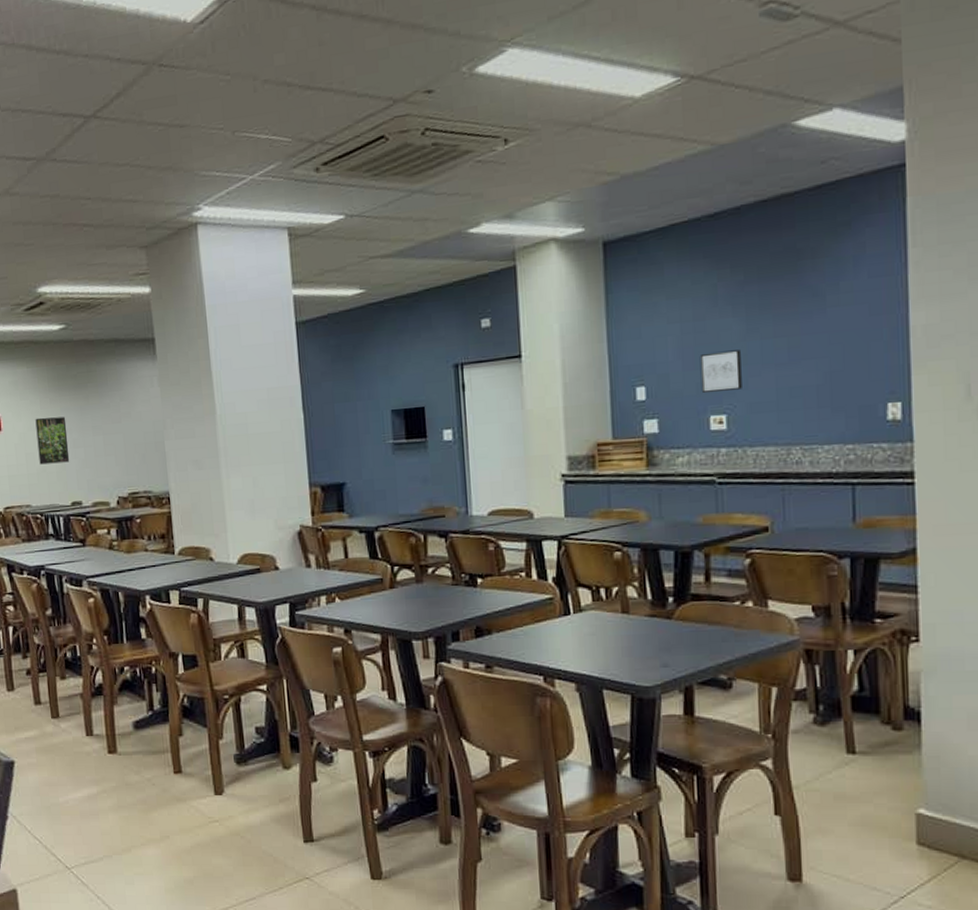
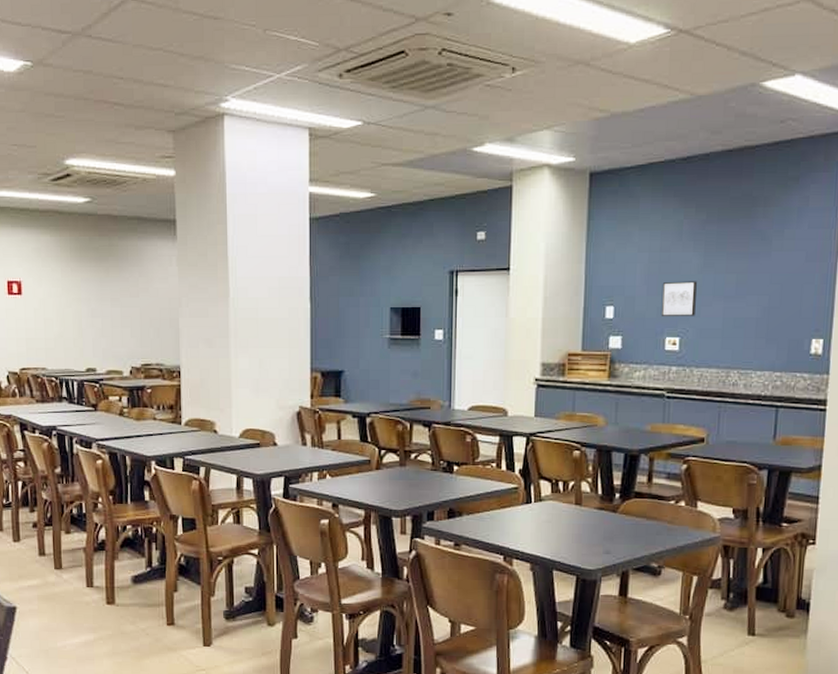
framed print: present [35,417,70,465] -> none [55,285,87,330]

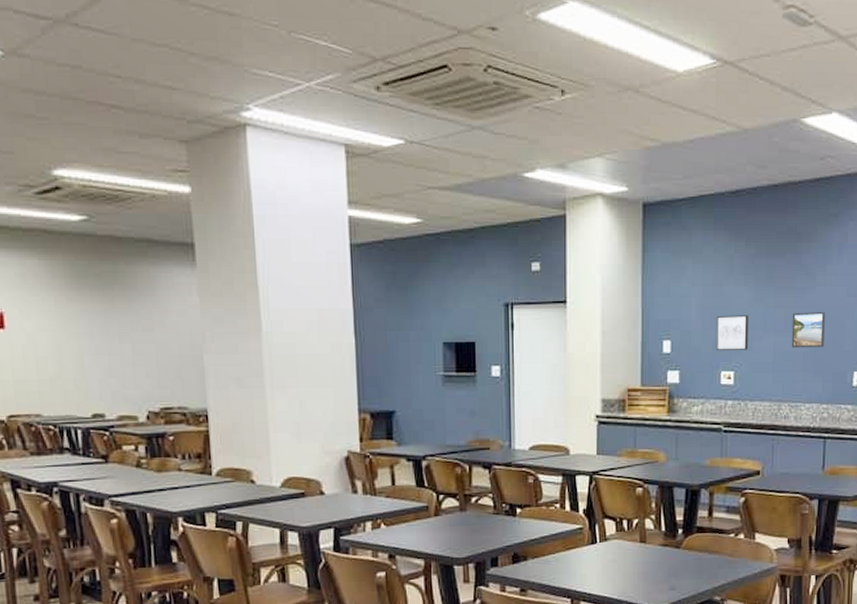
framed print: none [742,278,781,315] -> present [791,312,825,348]

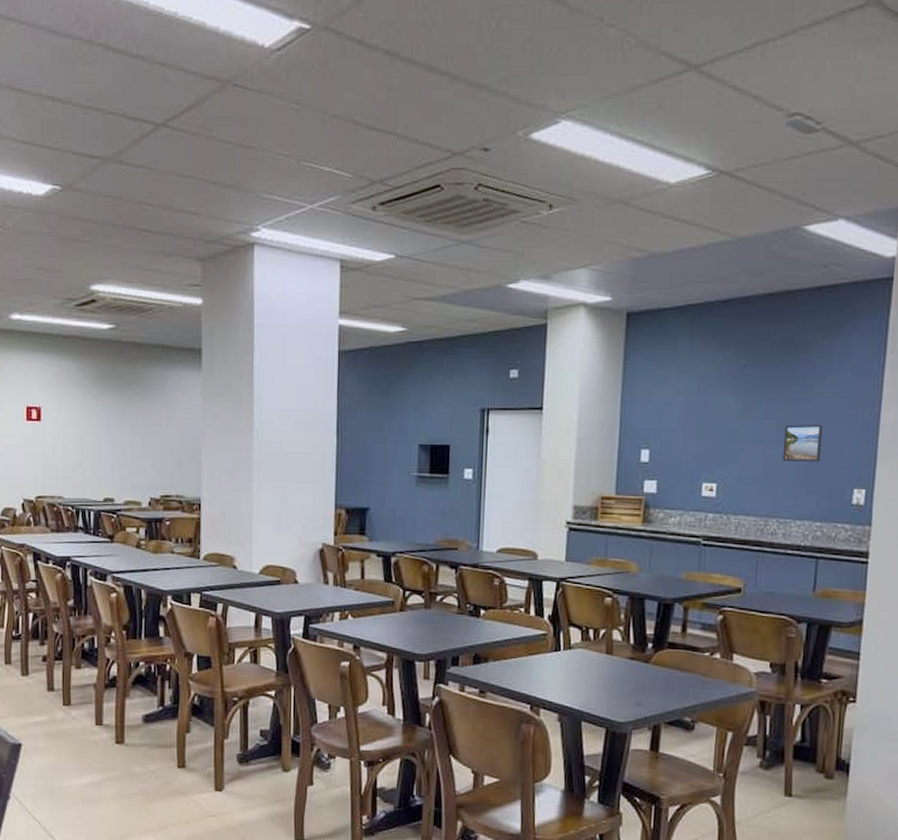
wall art: present [715,315,748,350] -> none [697,426,735,462]

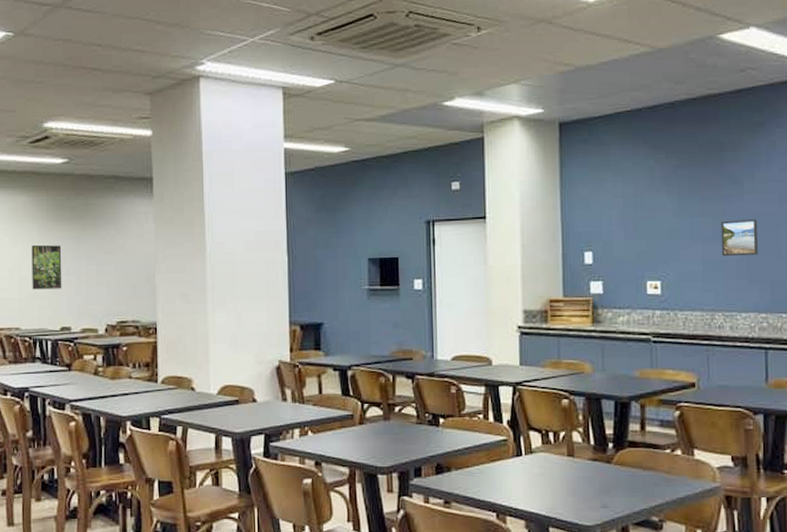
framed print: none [76,412,106,459] -> present [31,244,62,290]

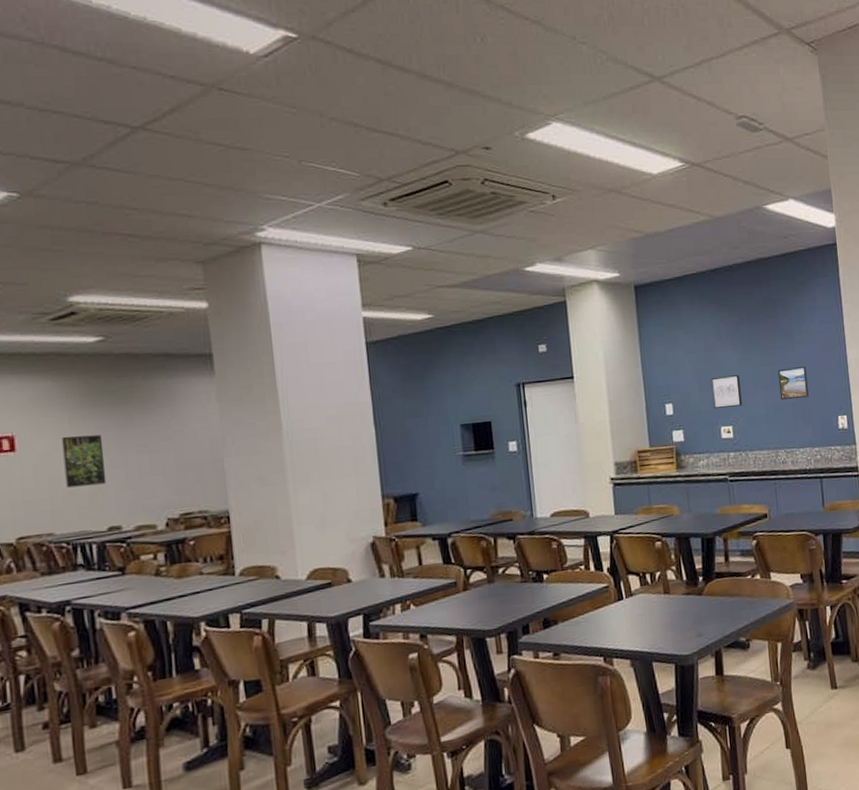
wall art: none [639,225,674,260] -> present [711,375,742,409]

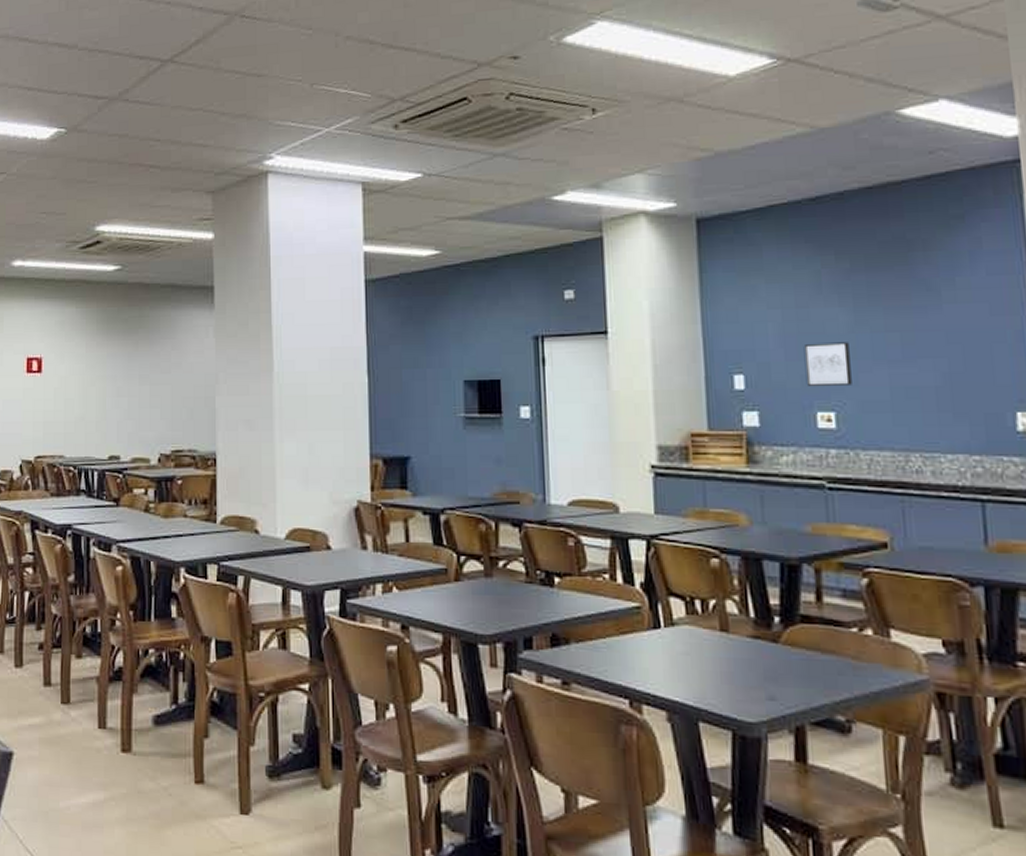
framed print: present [62,434,107,488] -> none [78,361,112,412]
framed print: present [777,366,809,401] -> none [911,336,965,383]

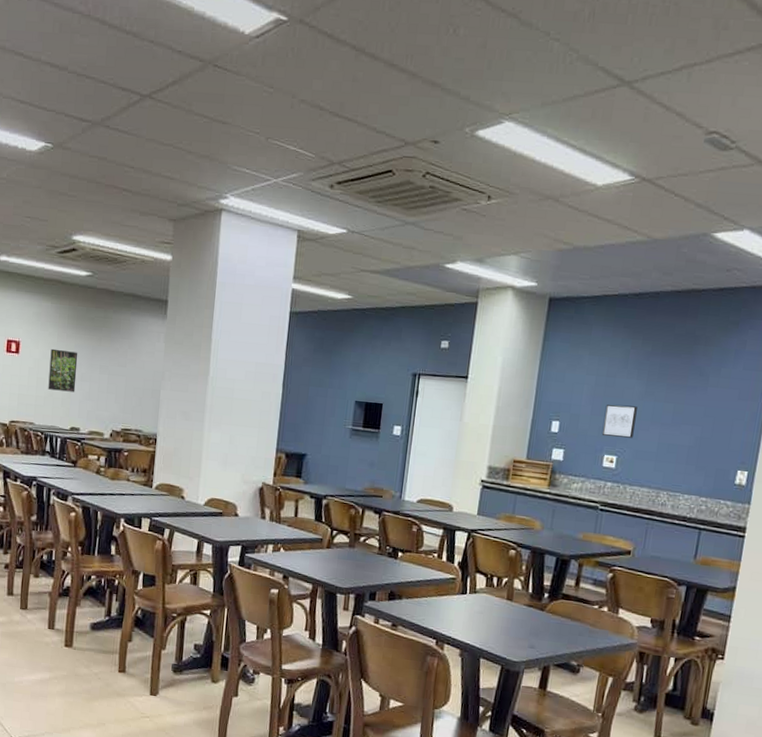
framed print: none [78,361,112,412] -> present [48,348,78,392]

